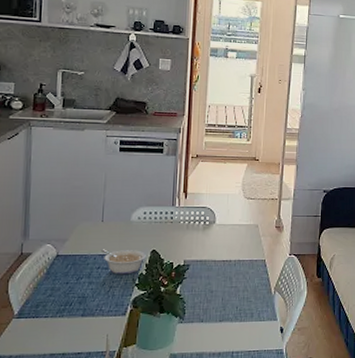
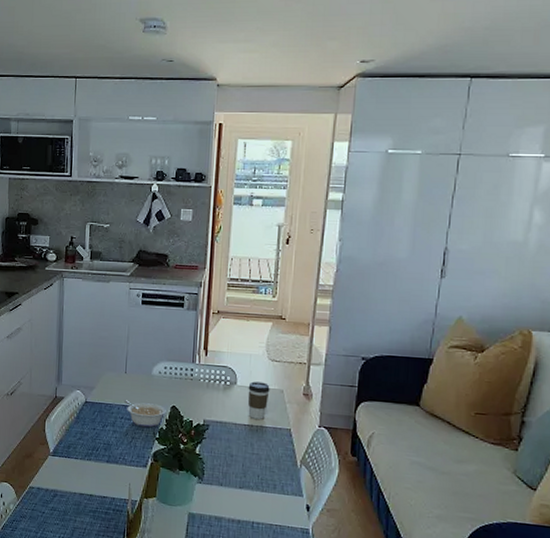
coffee cup: none [226,219,246,254] -> present [248,381,270,420]

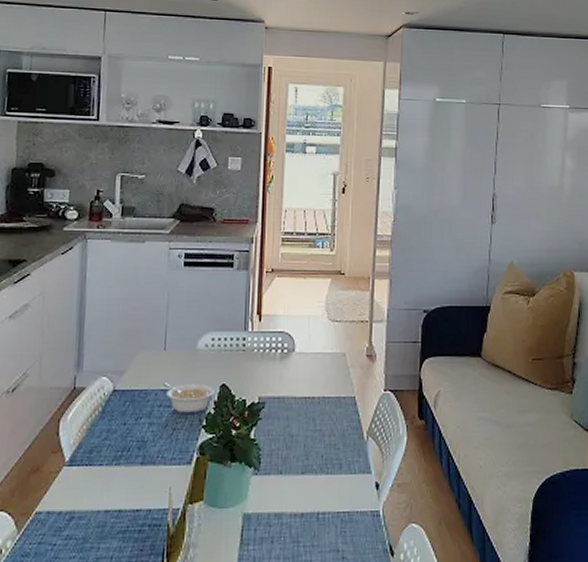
coffee cup: present [248,381,270,420] -> none [307,346,331,389]

